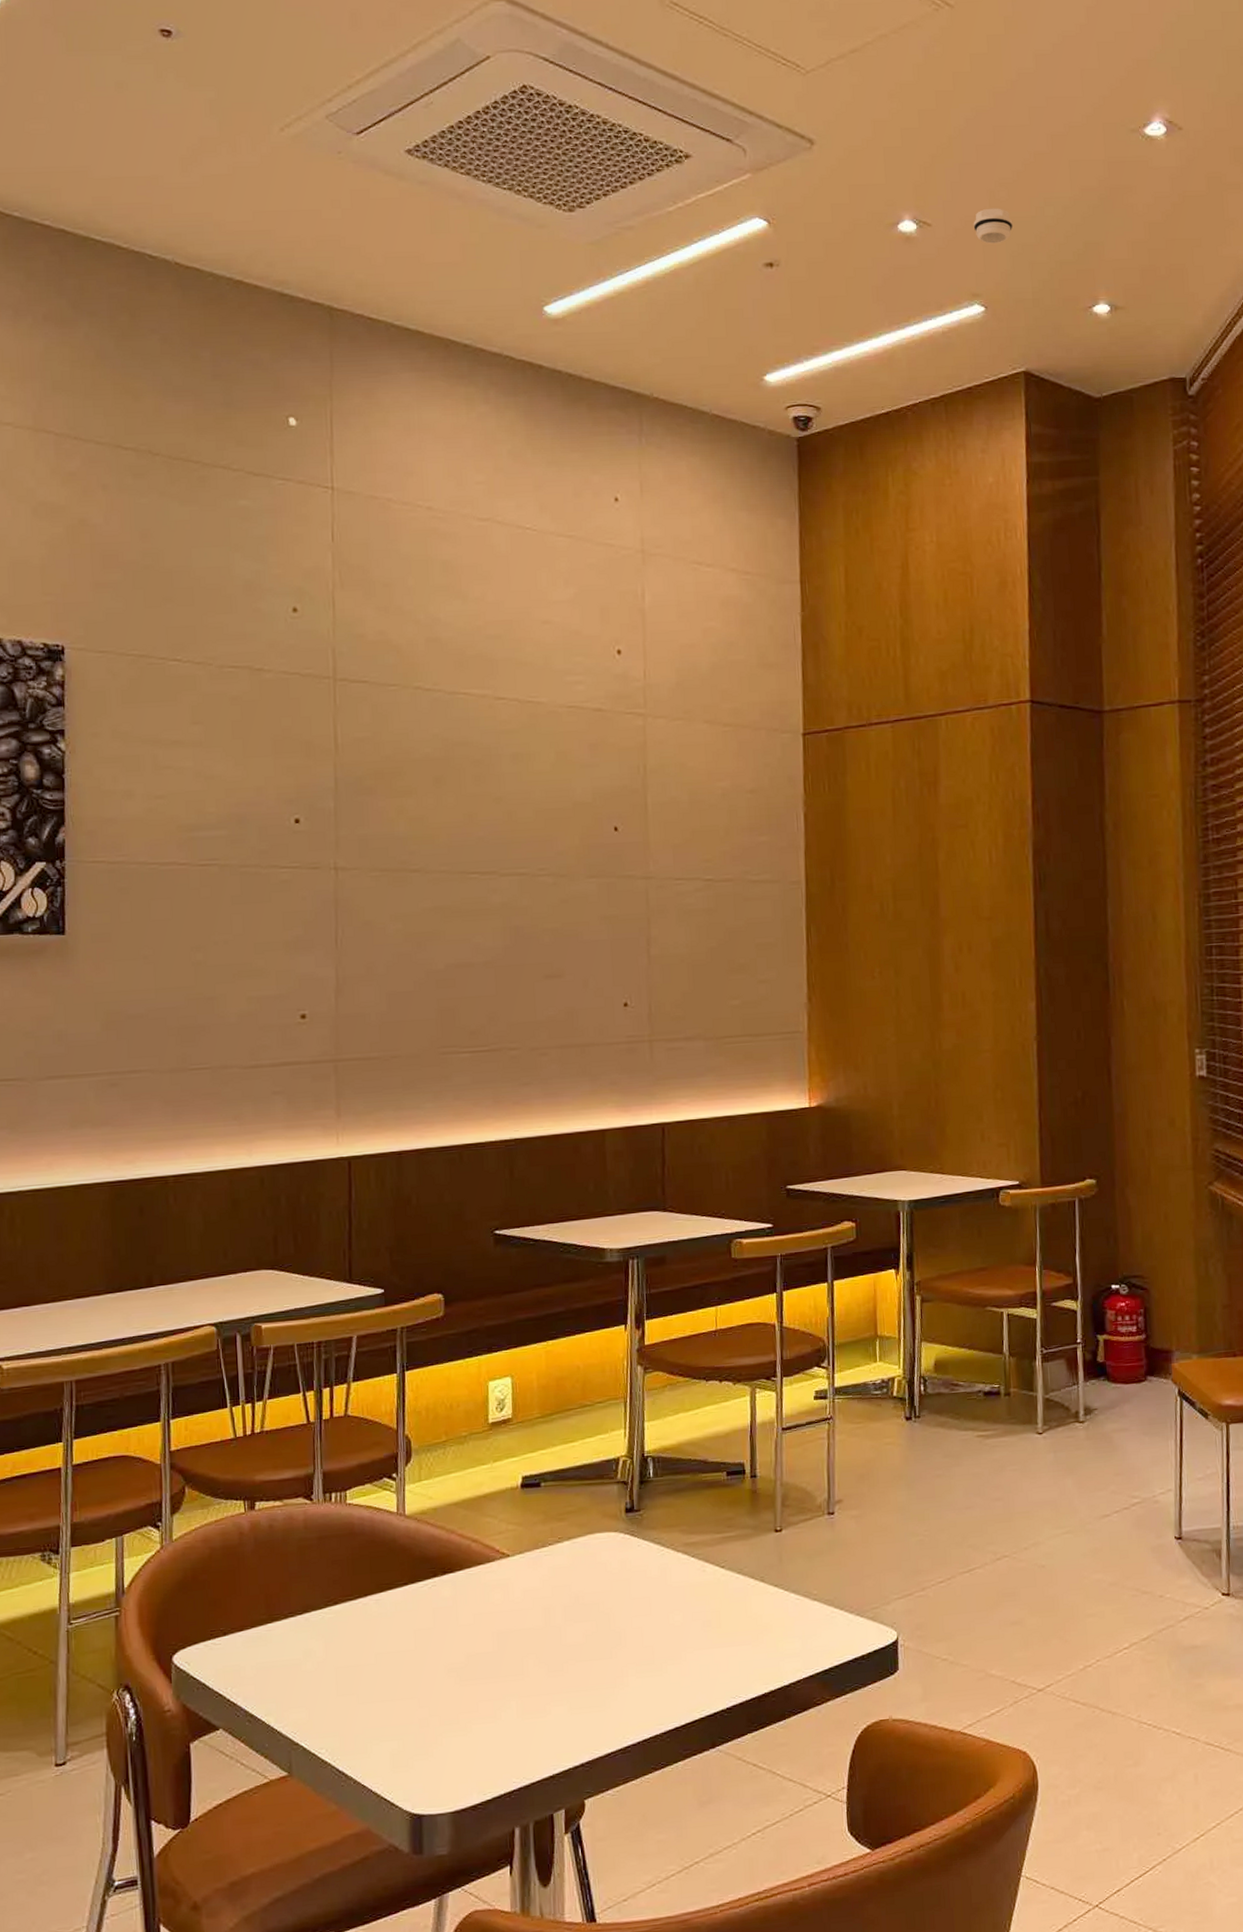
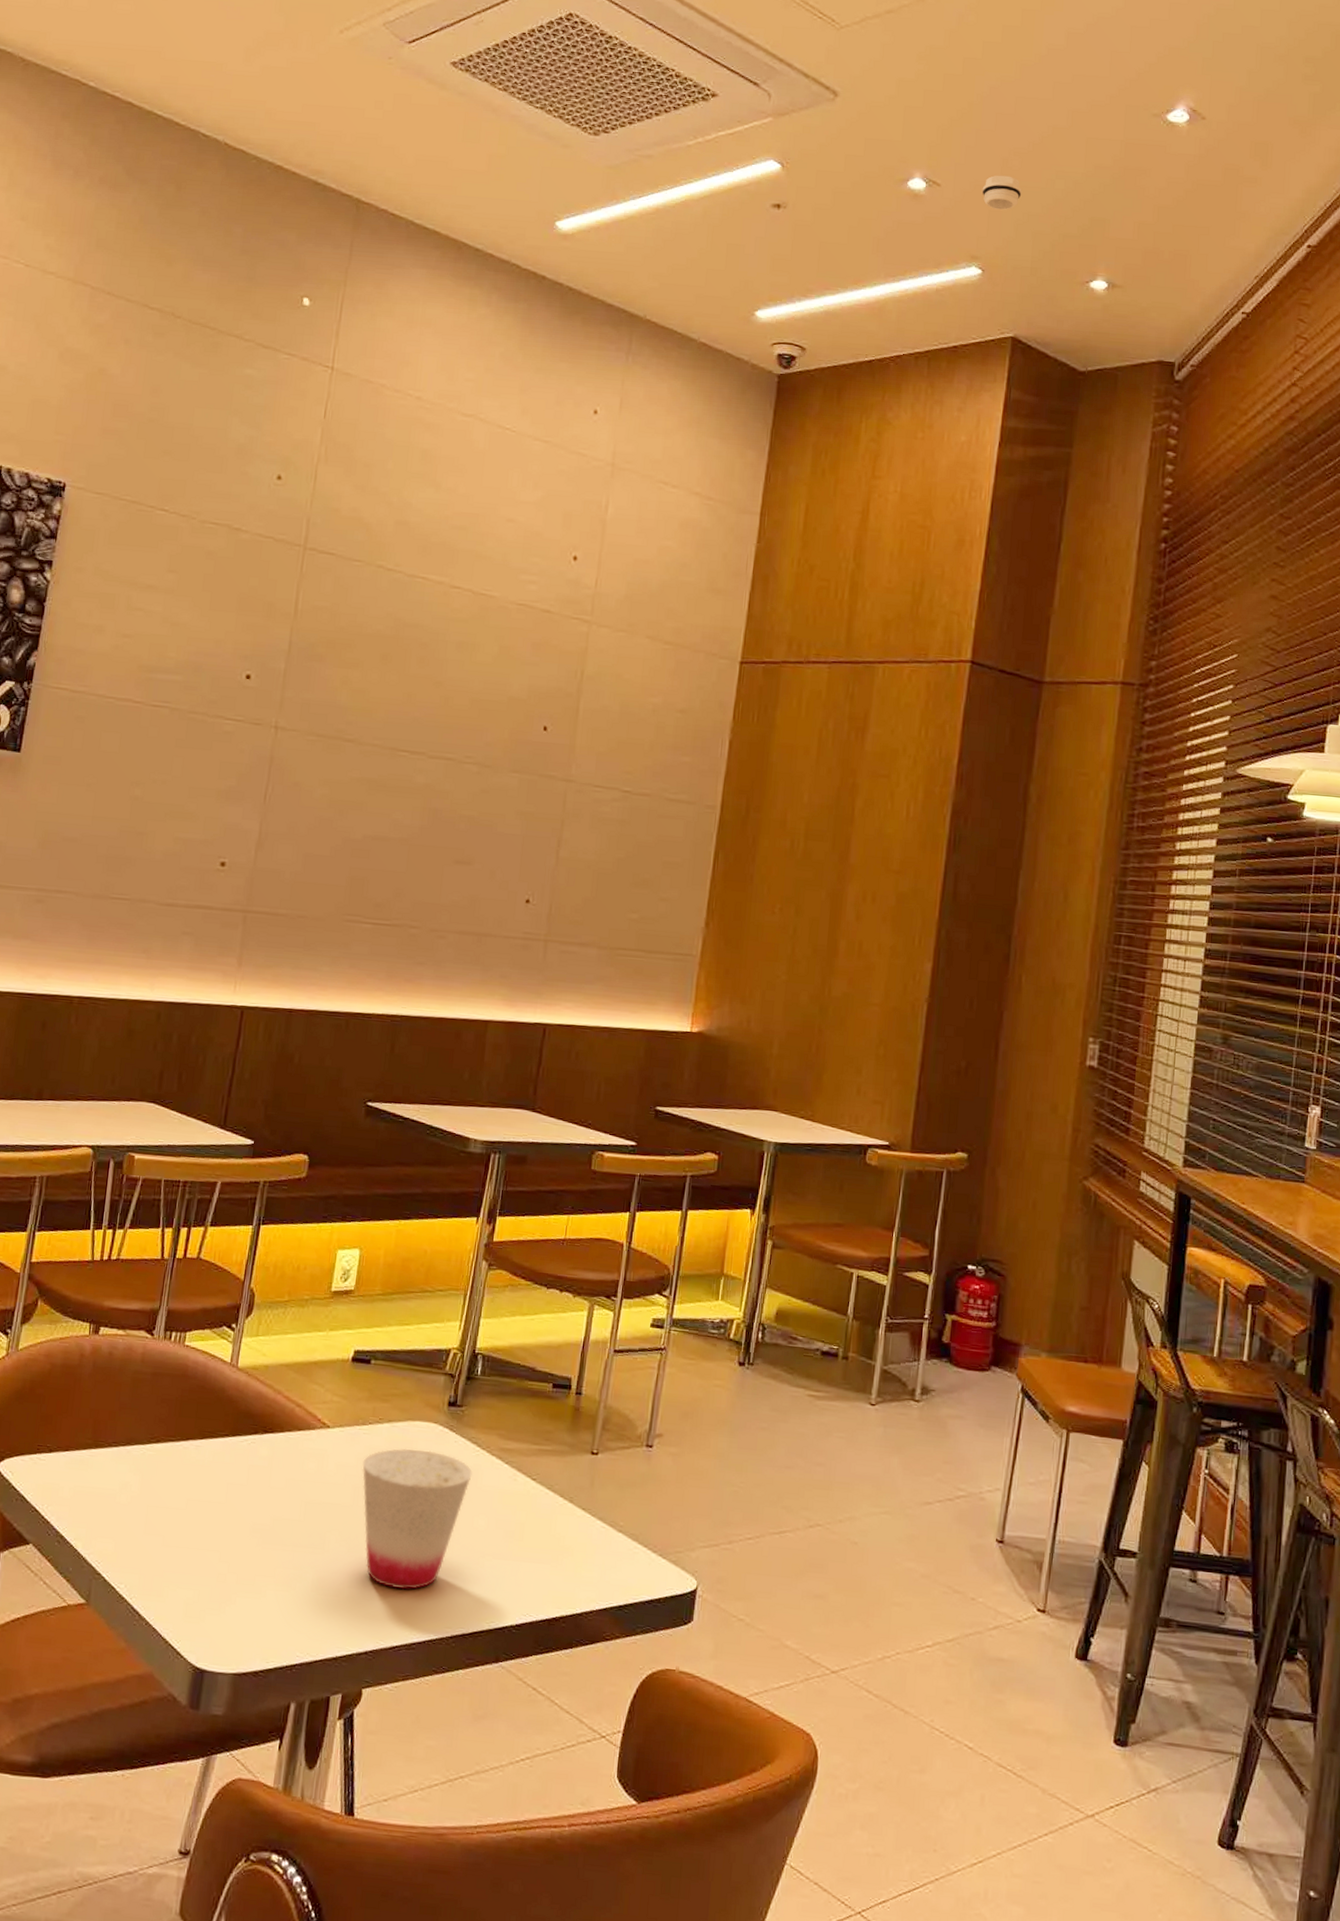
cup: none [548,1559,661,1698] -> present [362,1448,473,1590]

